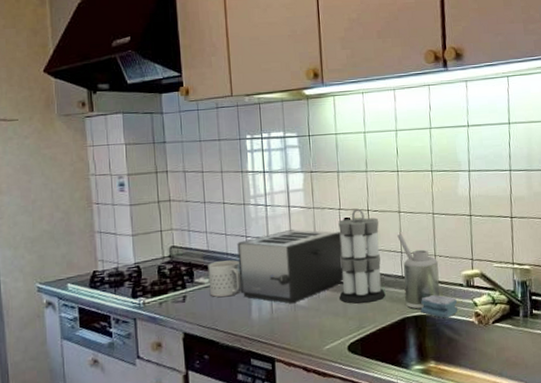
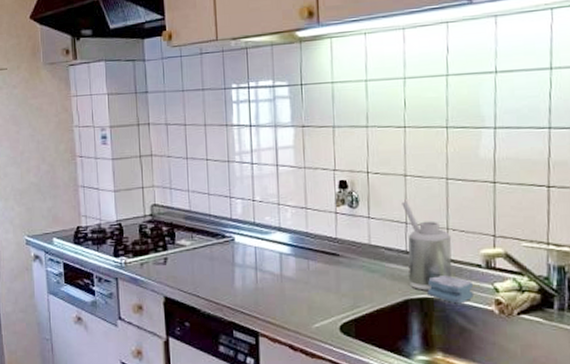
mug: present [208,260,241,297] -> none [189,222,224,262]
toaster: present [237,229,344,303] -> none [220,190,338,273]
spice rack: present [338,208,386,304] -> none [332,170,386,279]

